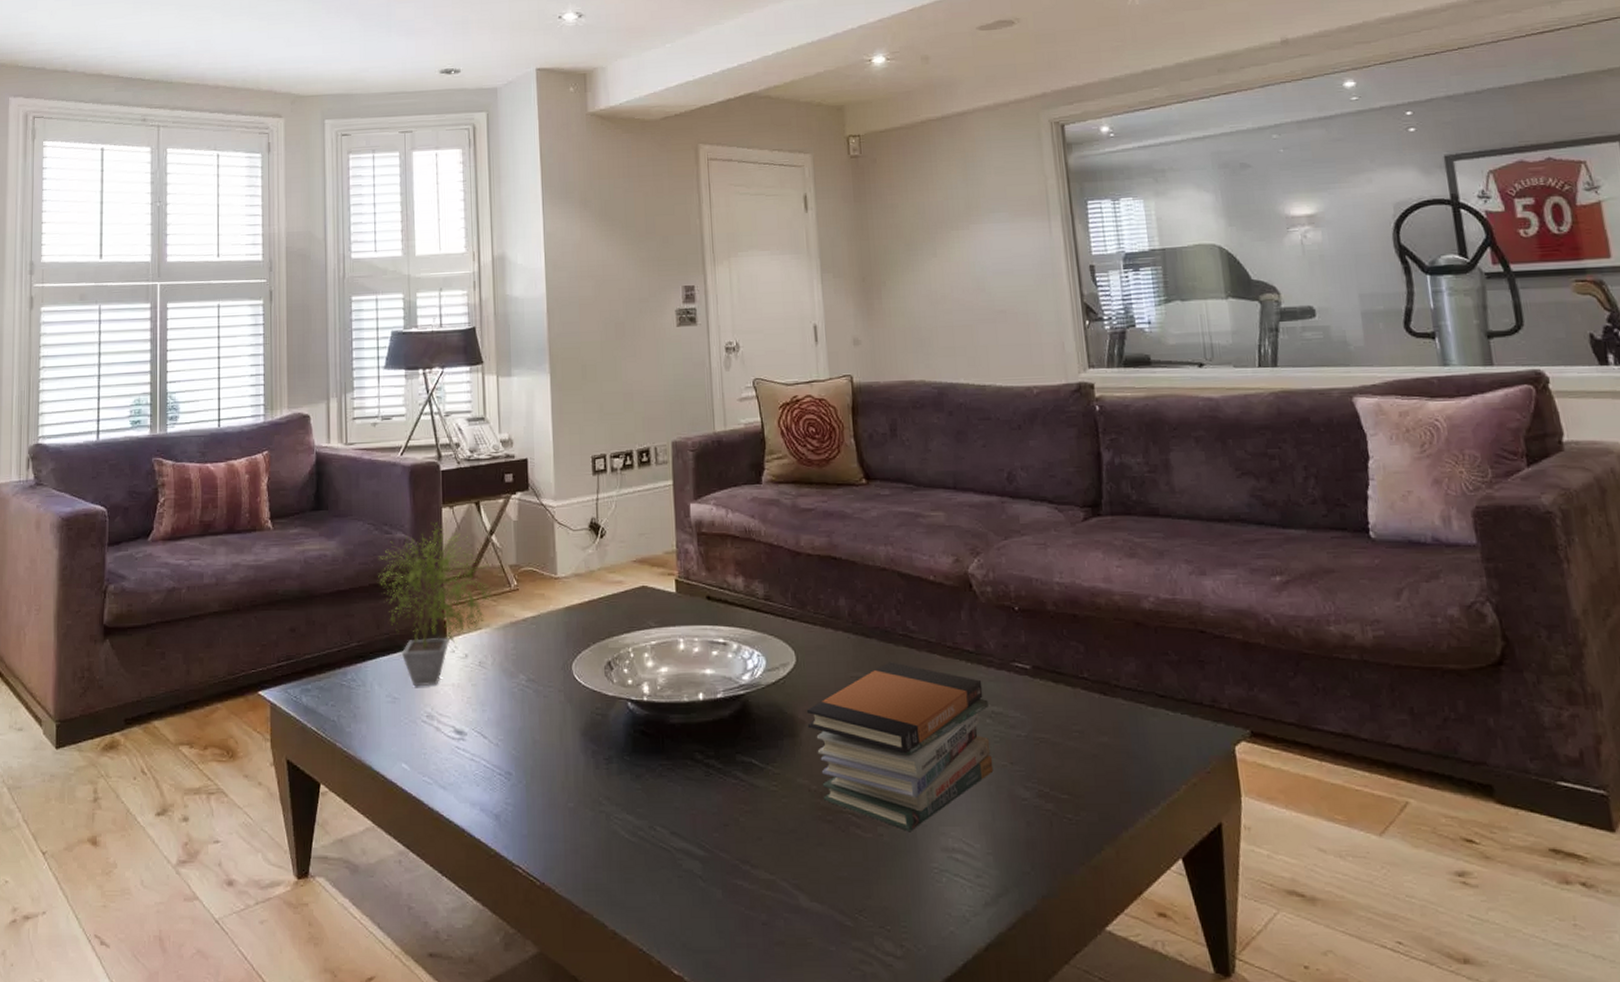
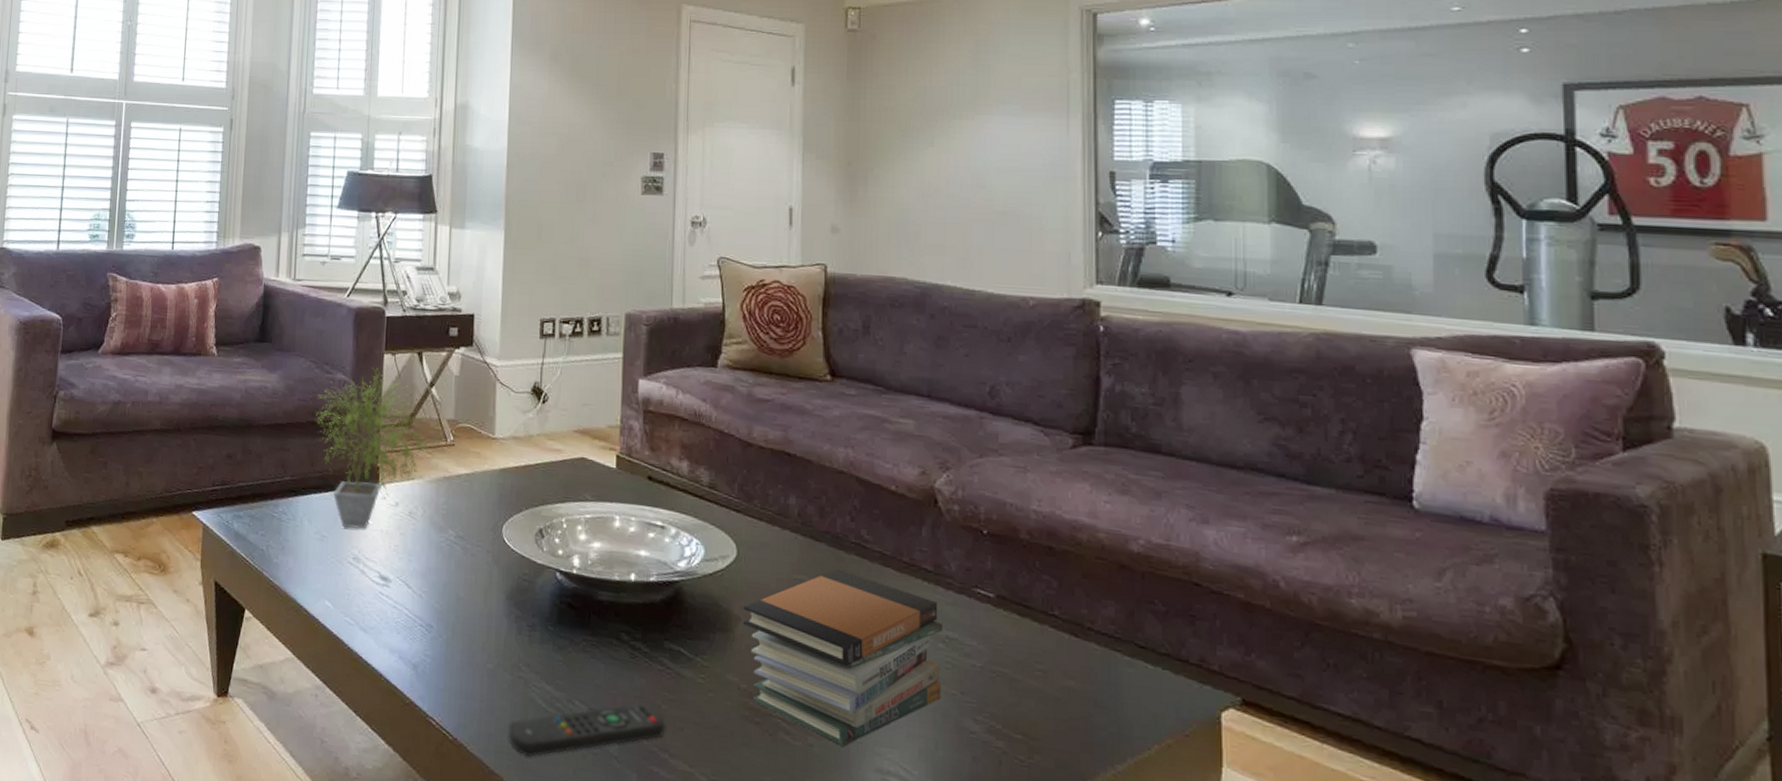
remote control: none [593,819,744,889] -> present [507,703,664,757]

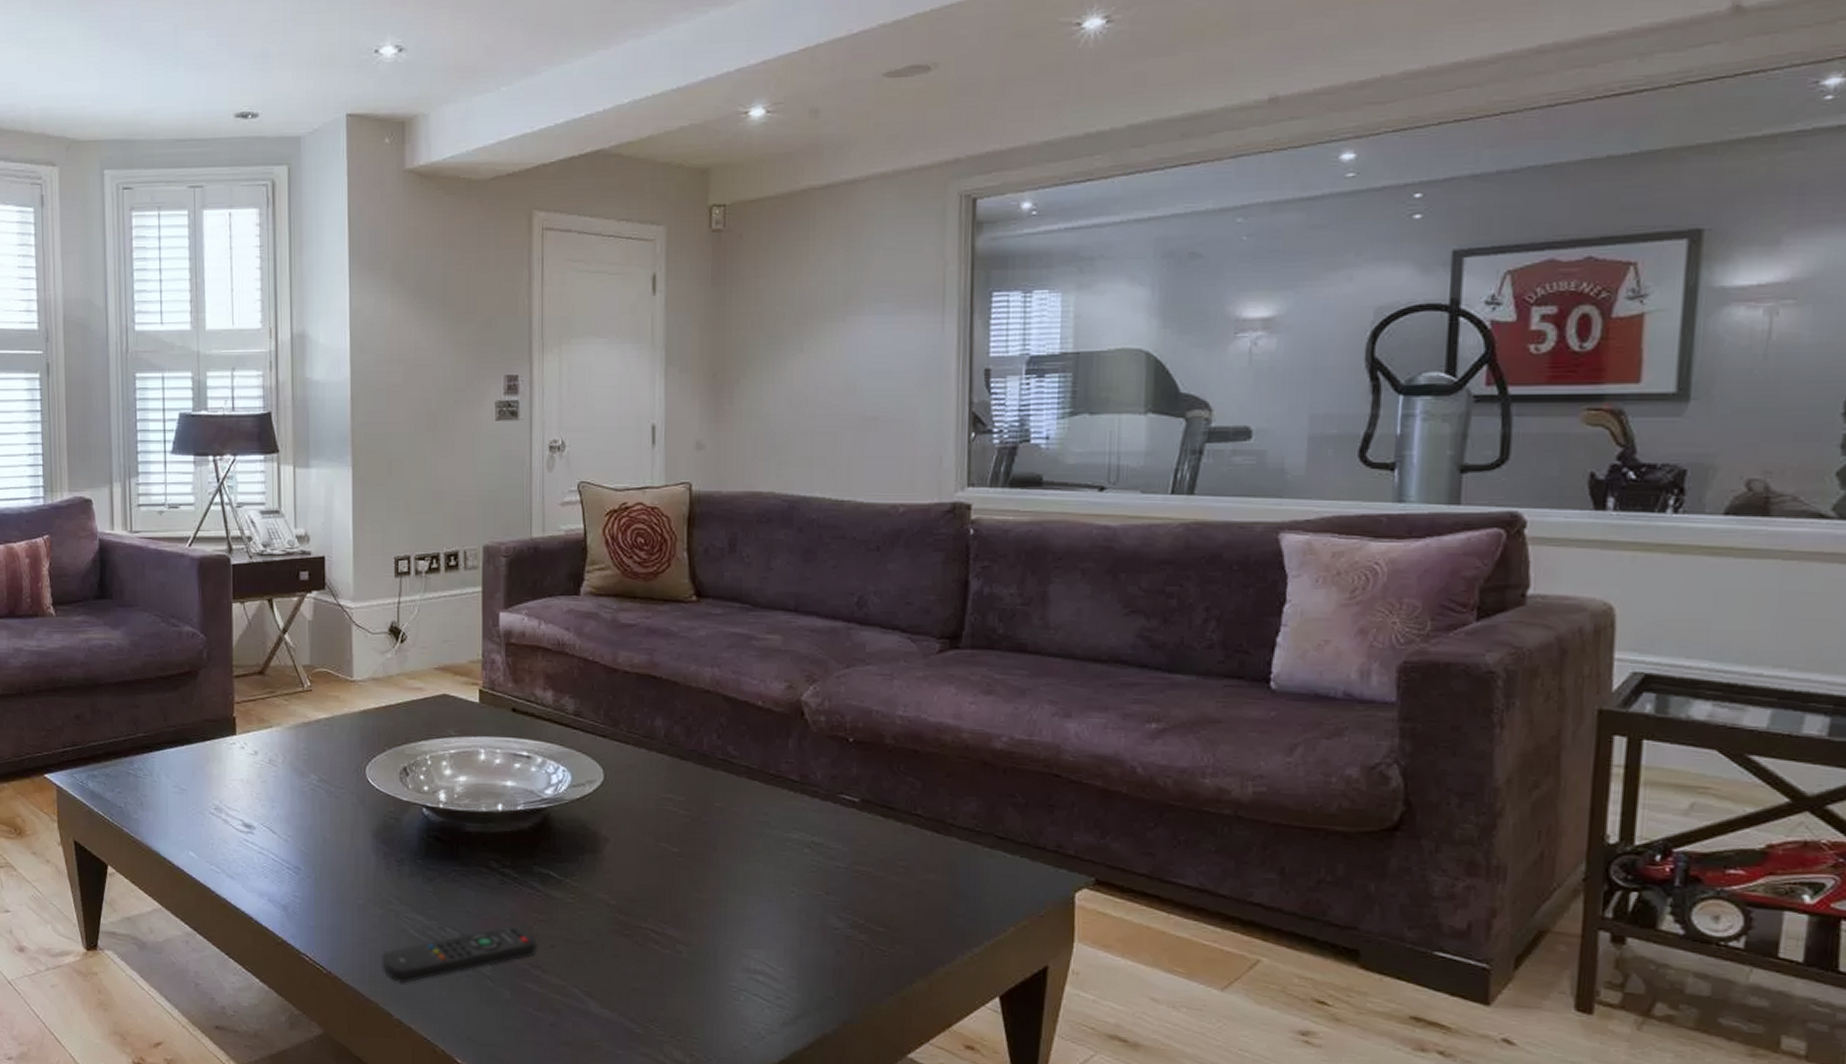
potted plant: present [314,367,428,530] -> none [164,617,284,781]
book stack: present [742,569,943,746] -> none [611,785,808,951]

